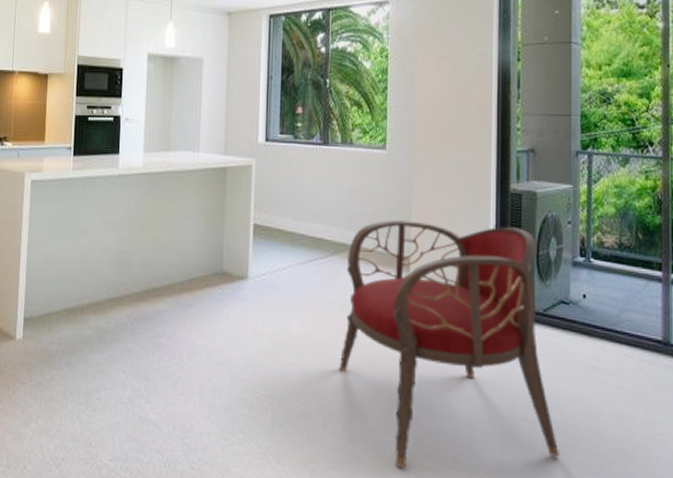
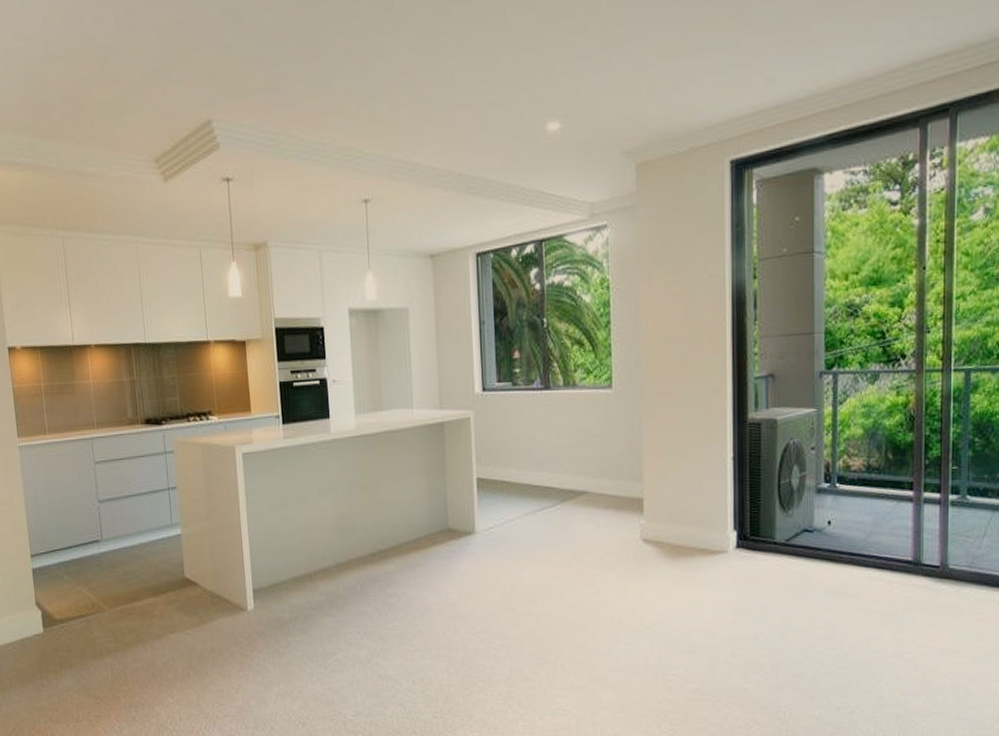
armchair: present [339,219,560,469] -> none [575,458,805,703]

